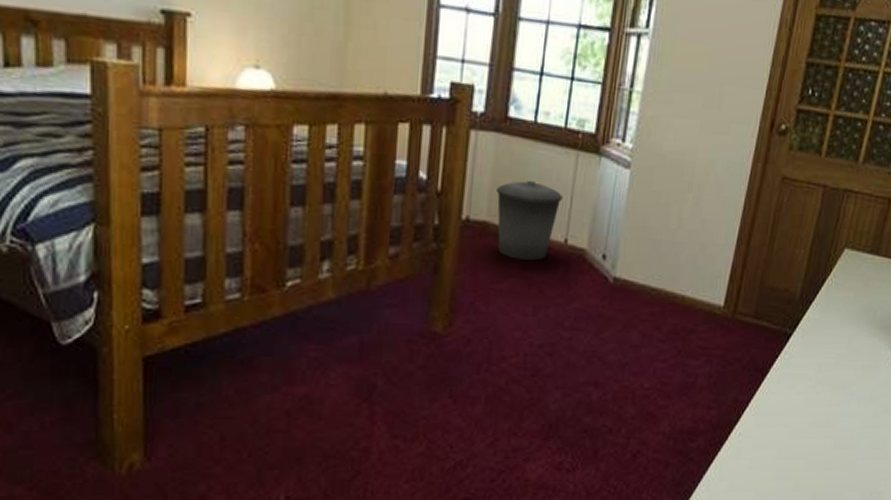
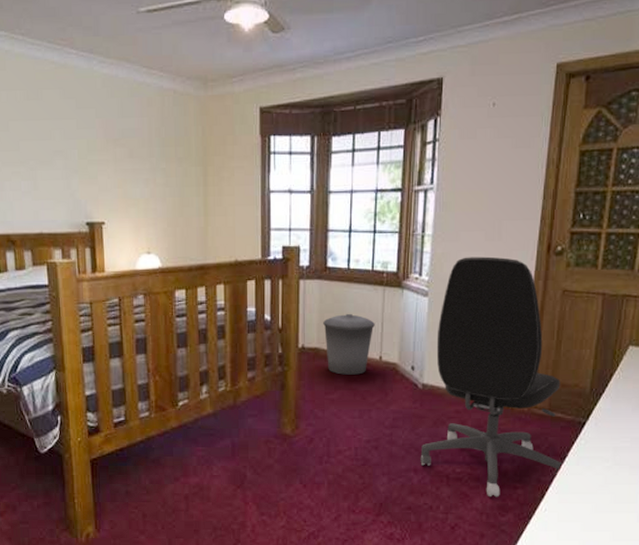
office chair: none [602,124,770,419] -> present [420,256,563,497]

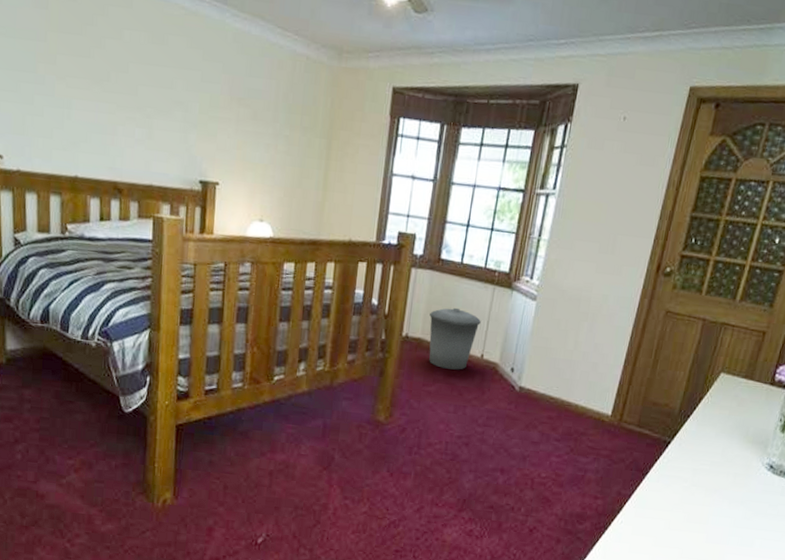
office chair: present [420,256,563,497] -> none [507,266,652,505]

